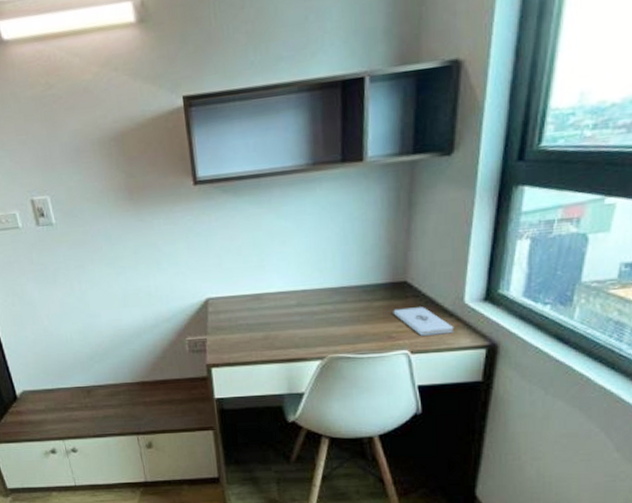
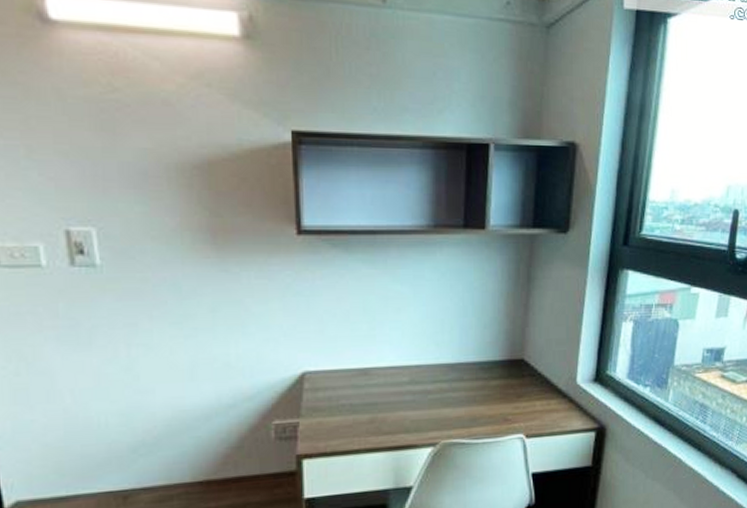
notepad: present [393,307,453,336] -> none [509,387,566,418]

